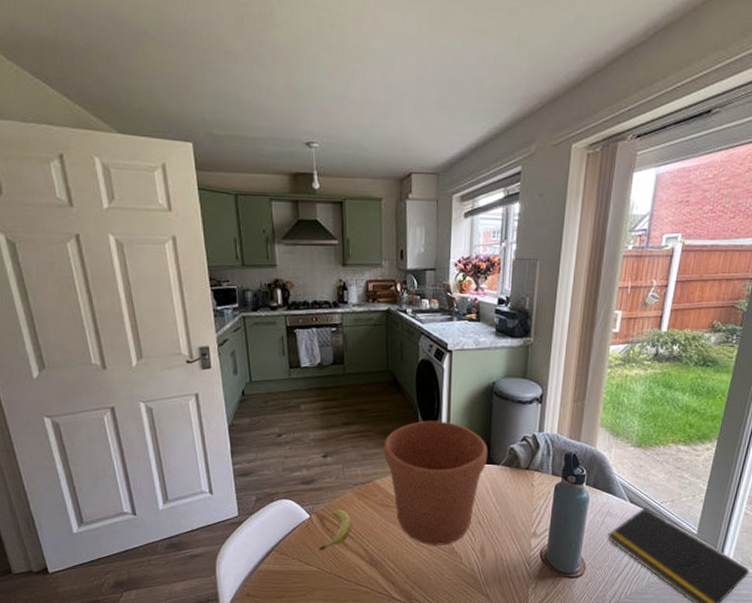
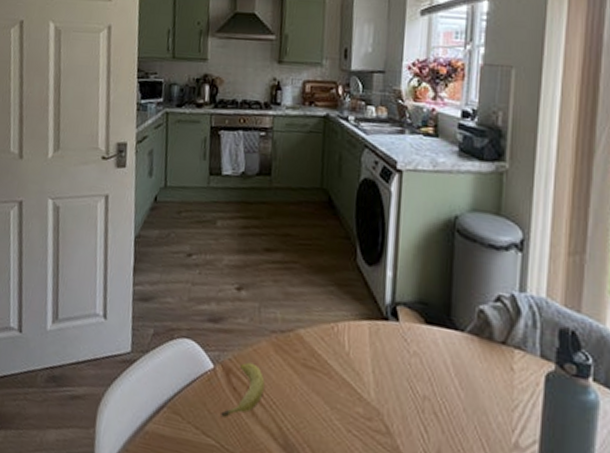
flower pot: present [383,420,488,545] -> none [311,257,449,440]

